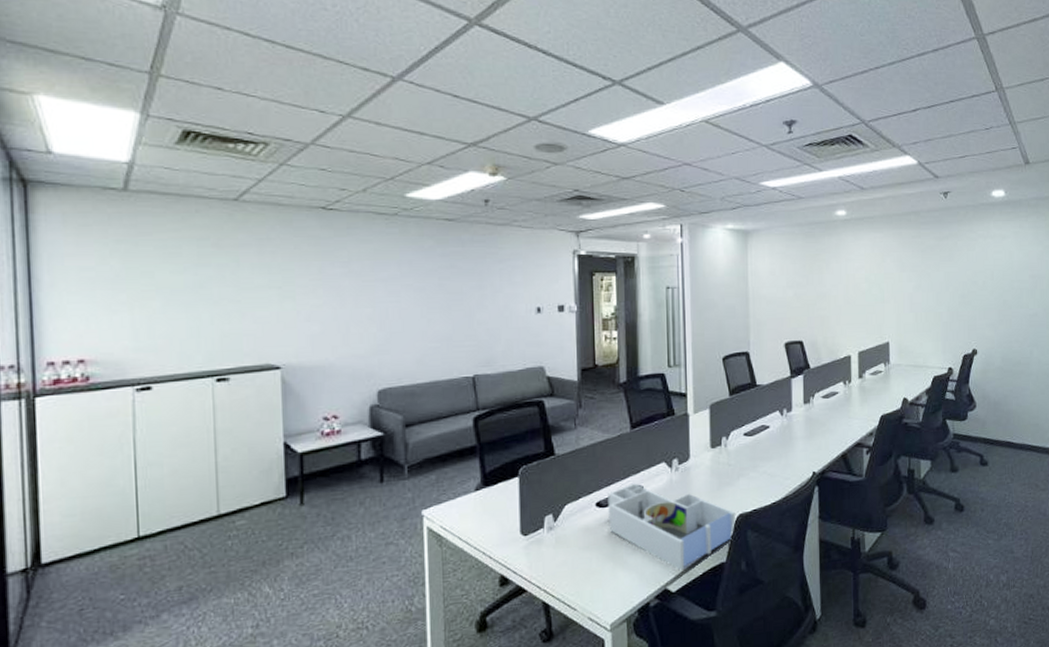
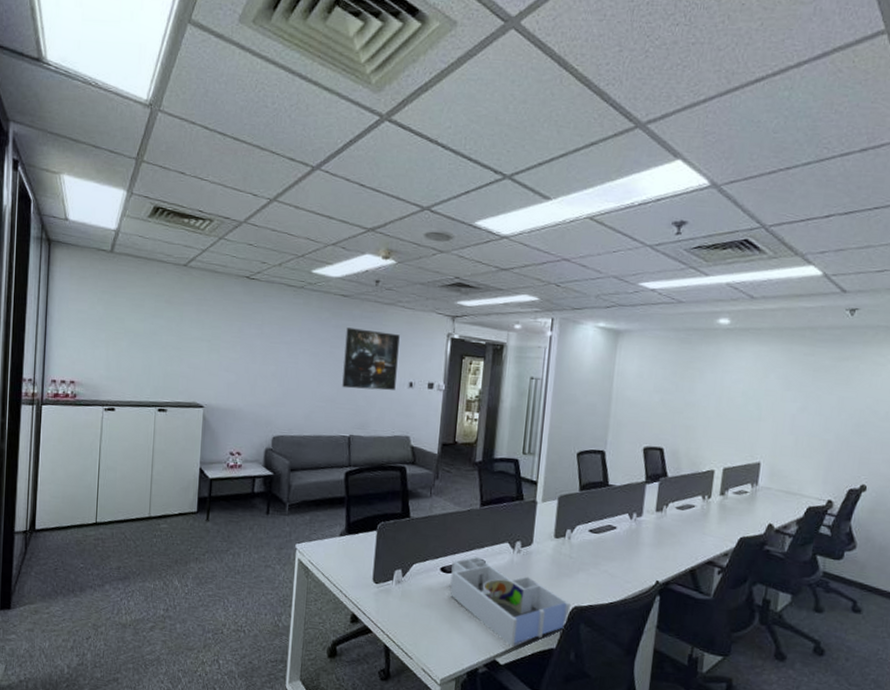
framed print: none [456,255,521,323] -> present [342,328,400,391]

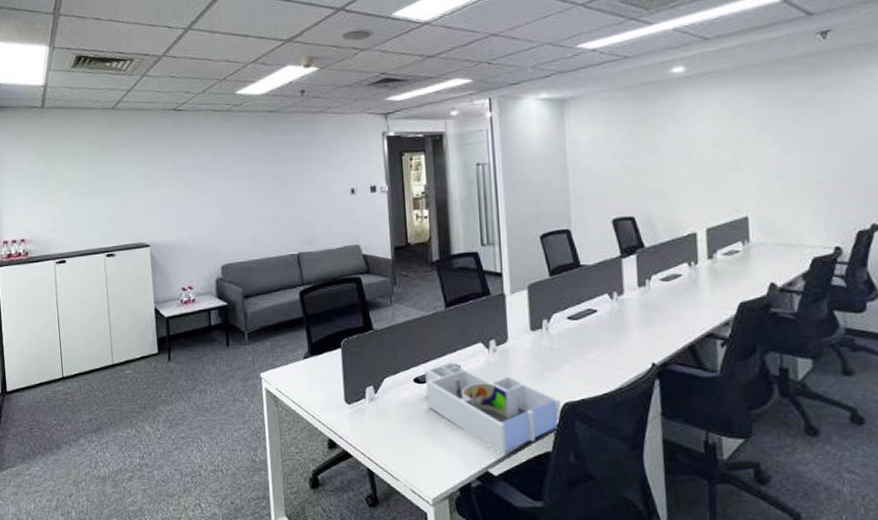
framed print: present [342,328,400,391] -> none [279,141,338,205]

